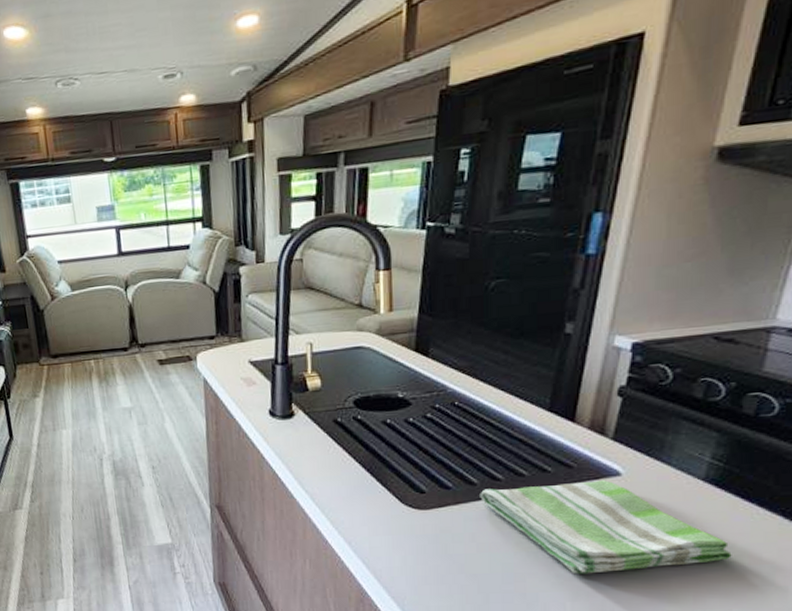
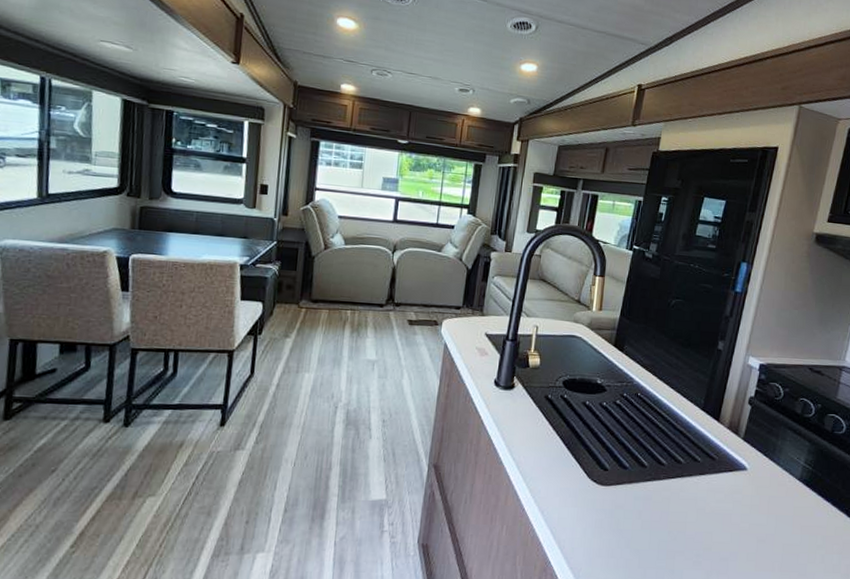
dish towel: present [480,480,732,574] -> none [648,472,815,555]

